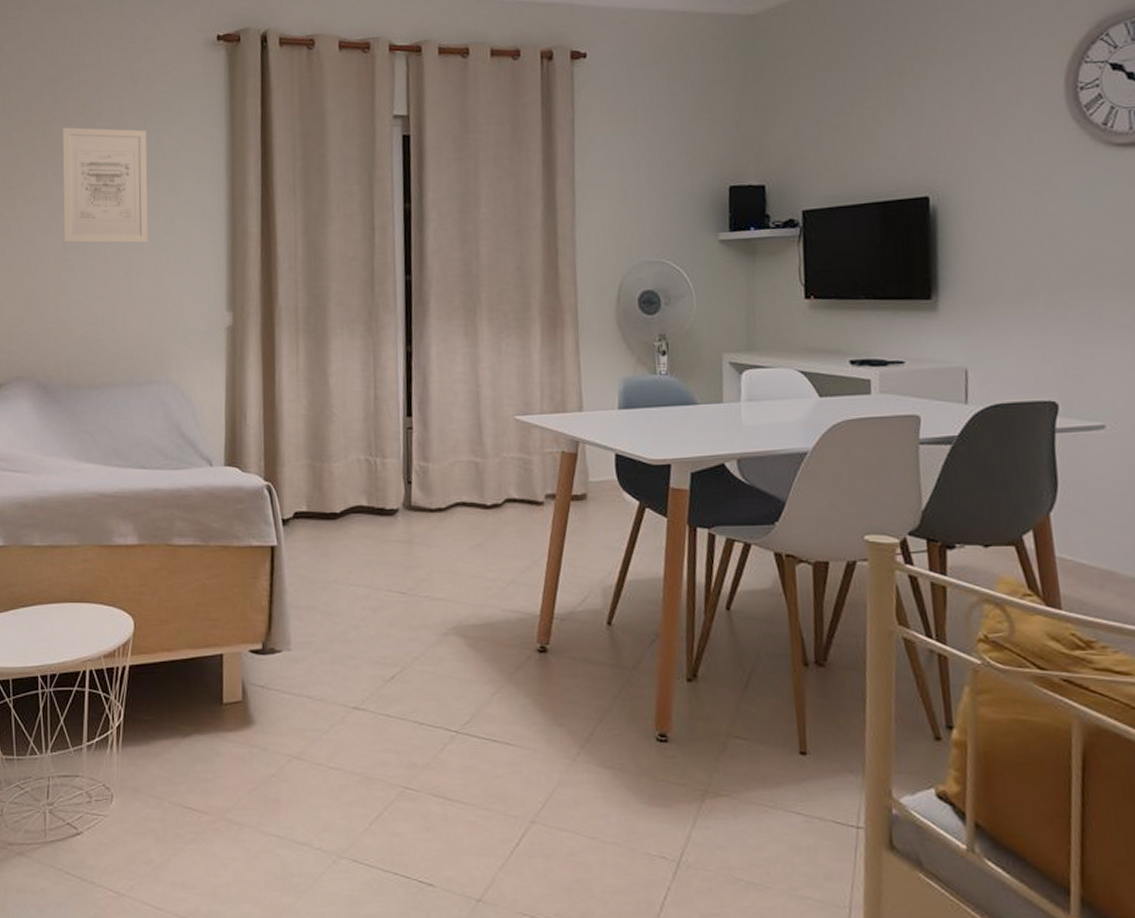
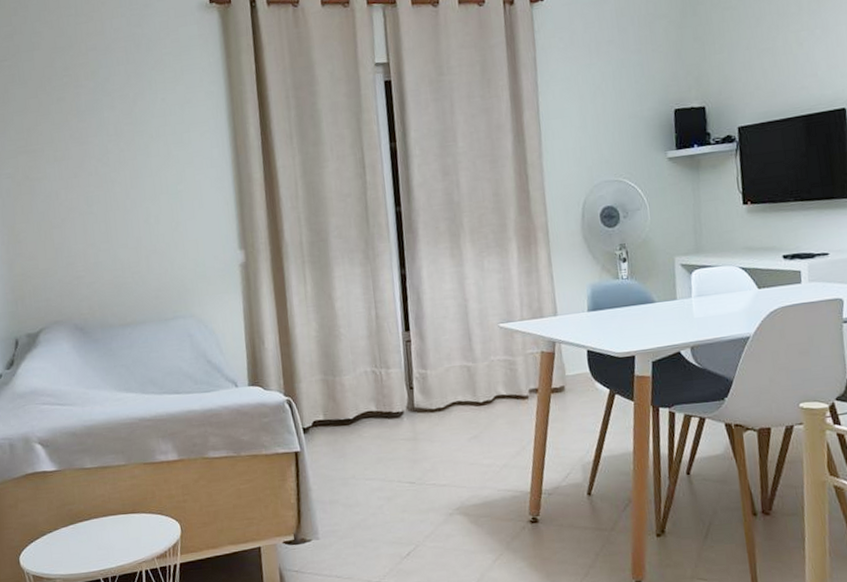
wall art: present [62,127,148,243] -> none [74,90,163,198]

